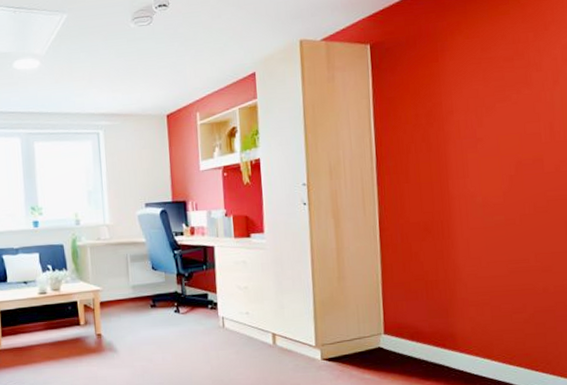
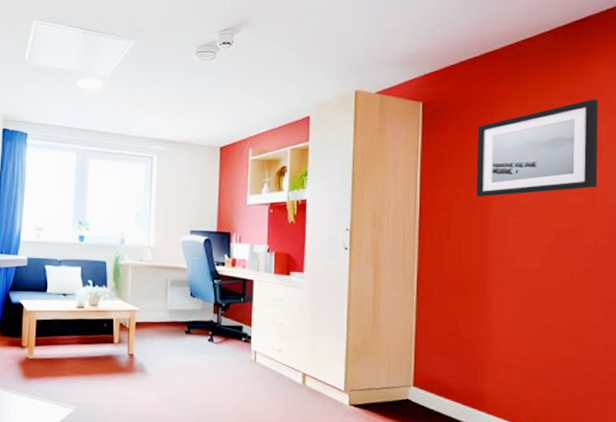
wall art: none [428,20,556,136] -> present [476,99,599,197]

